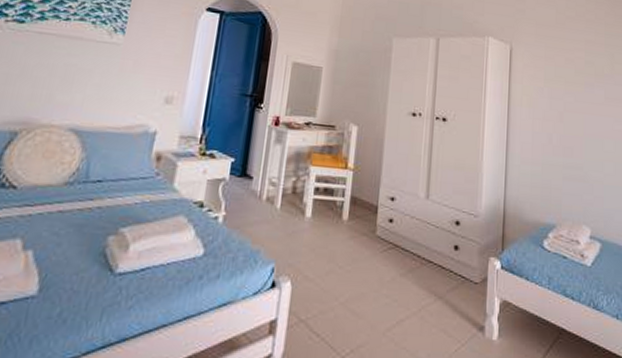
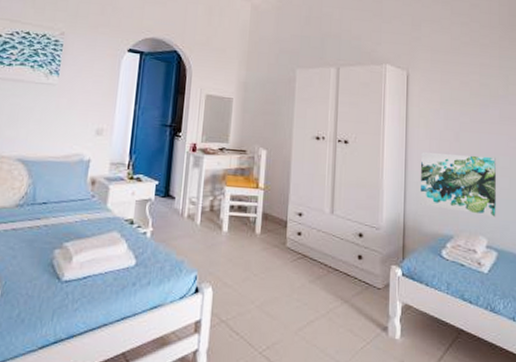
wall art: none [522,133,601,205] -> present [421,152,497,217]

